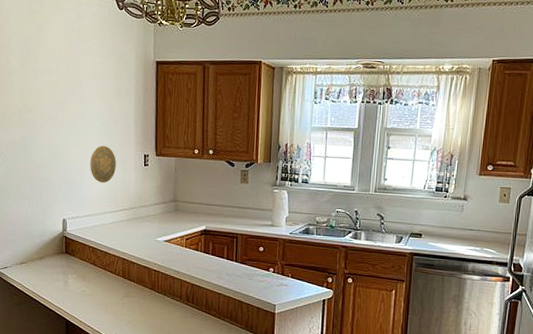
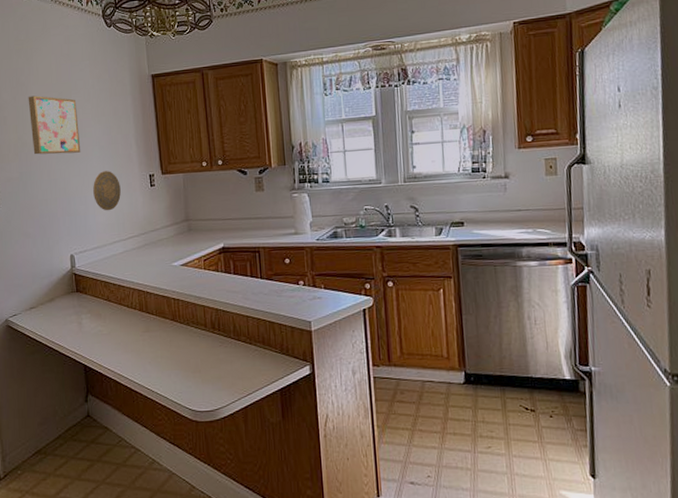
wall art: none [36,65,83,125] -> present [28,95,81,155]

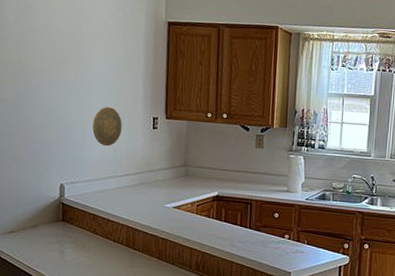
wall art: present [28,95,81,155] -> none [33,20,87,85]

